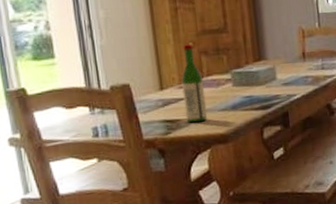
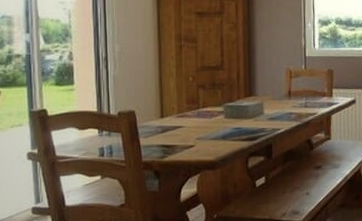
wine bottle: present [181,44,208,123] -> none [180,78,200,149]

